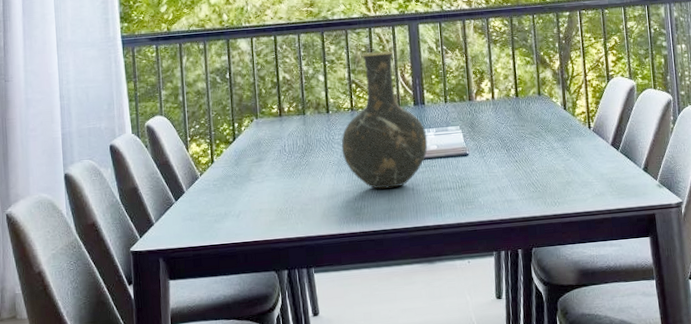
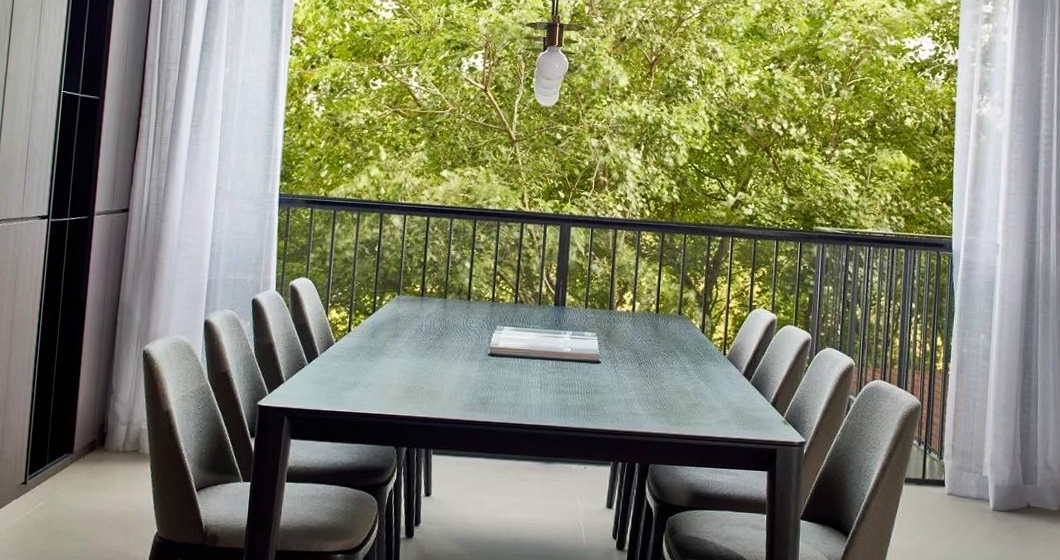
vase: present [341,51,428,189] -> none [477,246,563,384]

